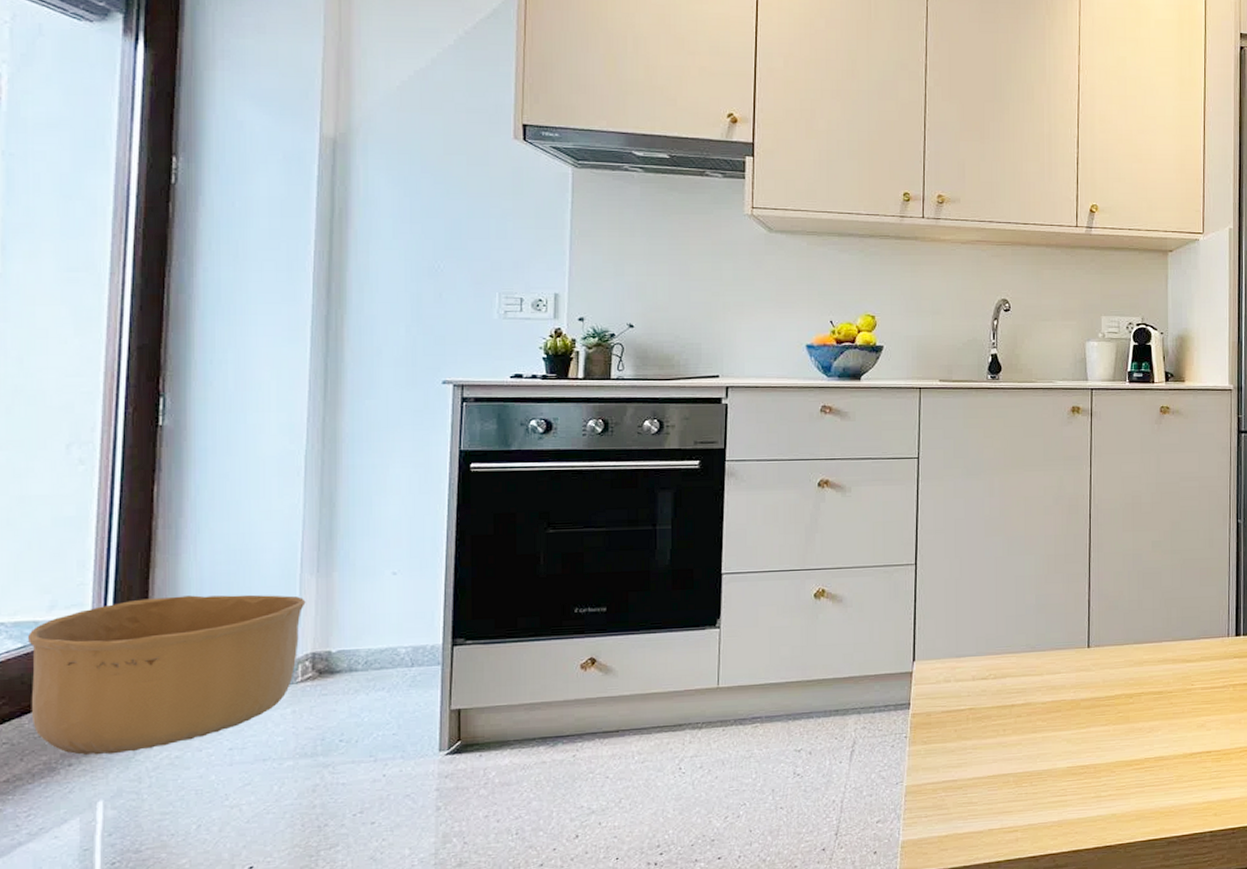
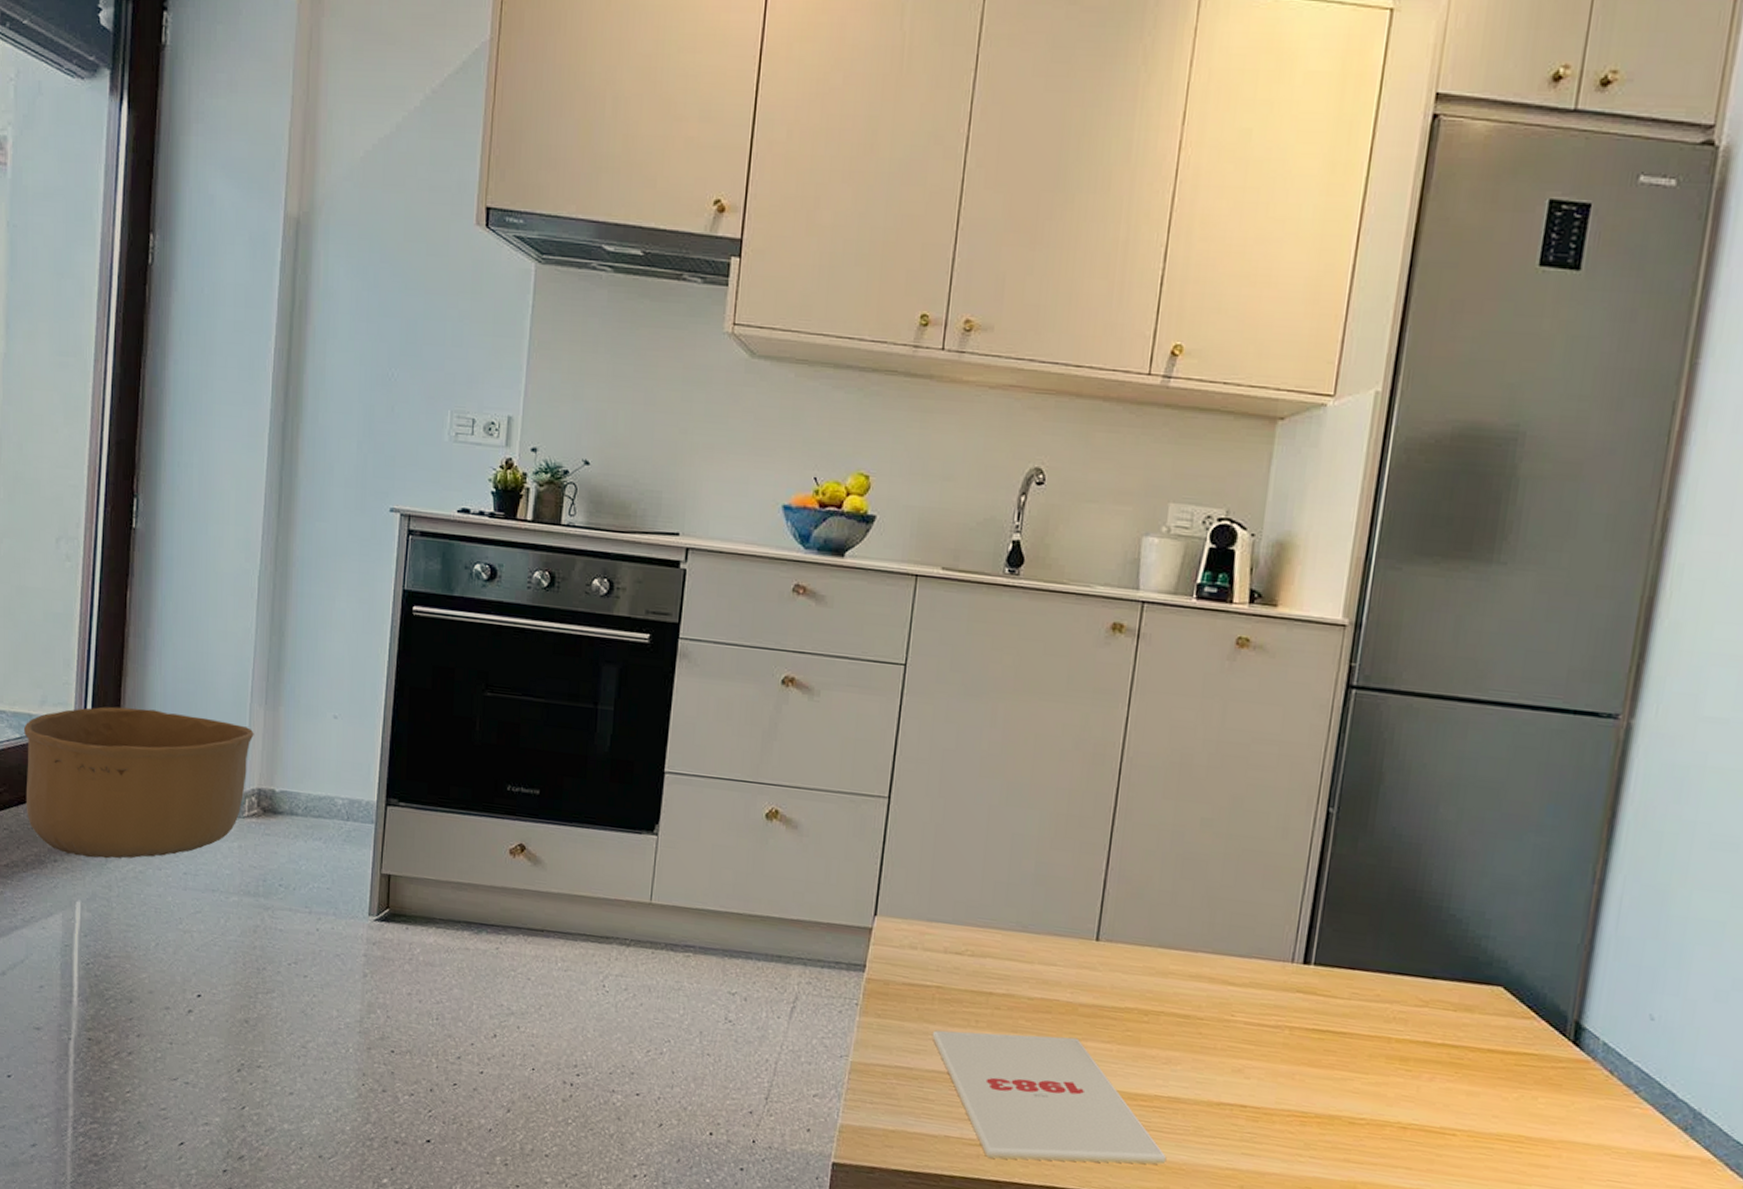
magazine: none [969,727,1159,839] -> present [931,1030,1167,1165]

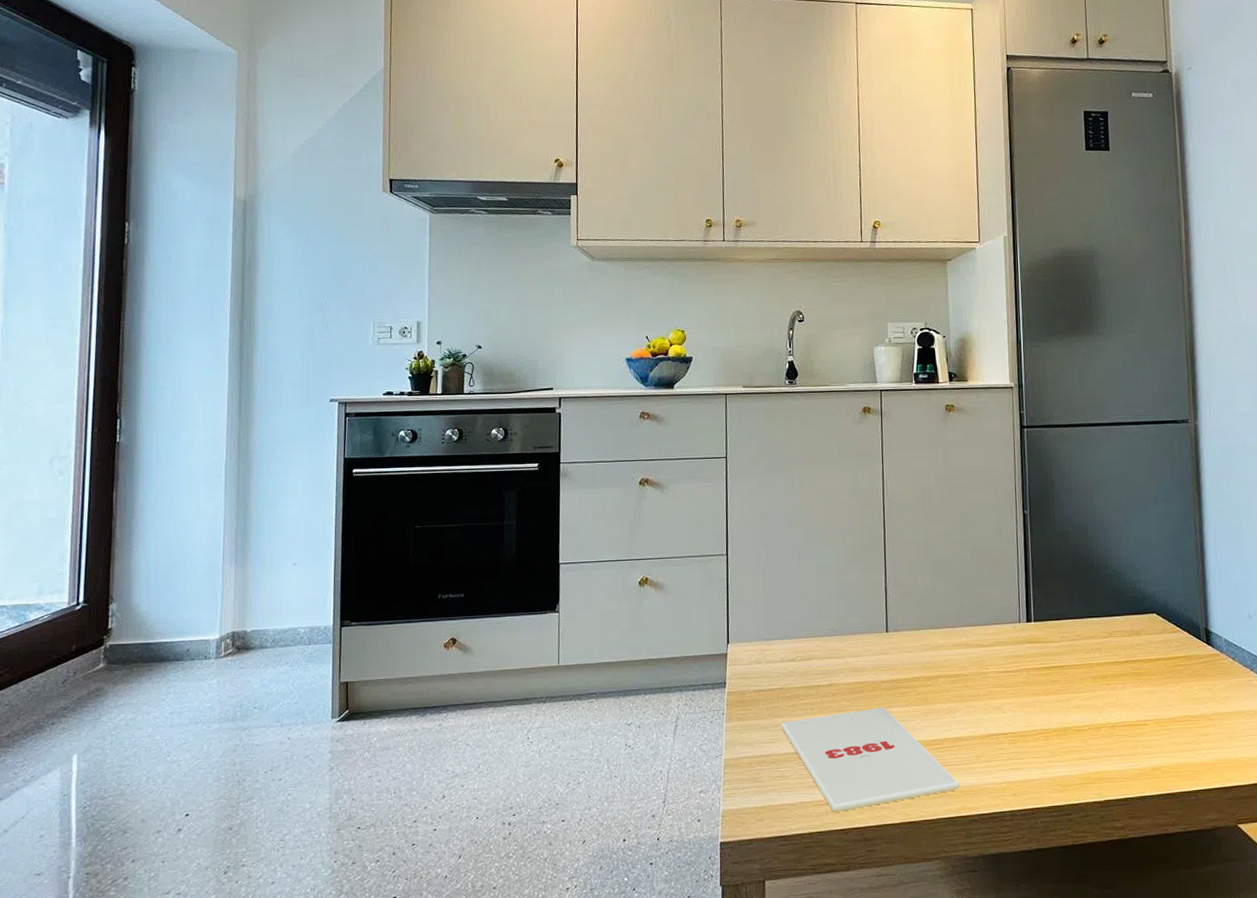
basket: present [23,706,254,859] -> none [22,582,227,716]

